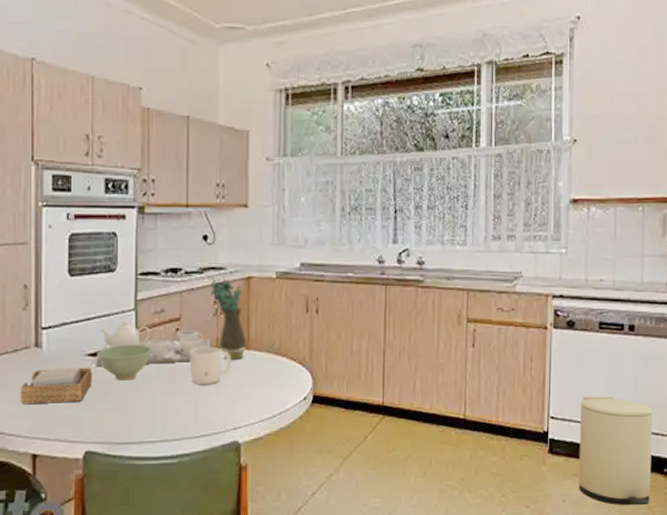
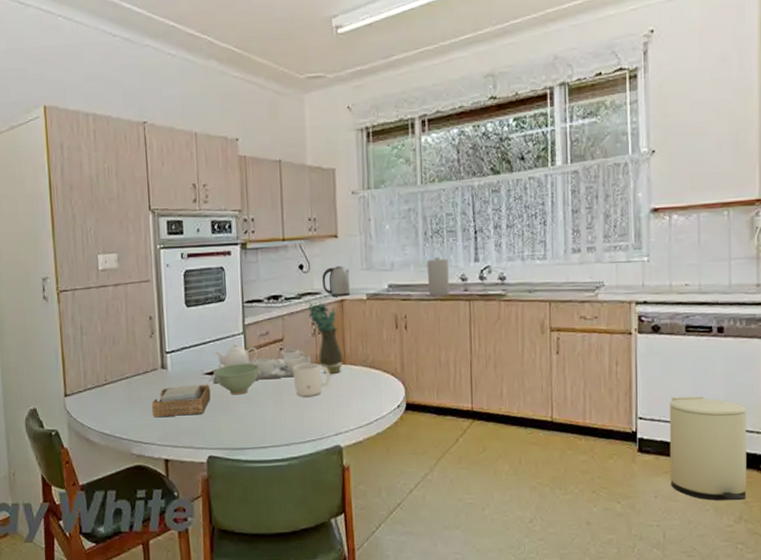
kettle: none [228,239,259,274] -> present [322,265,351,298]
paper towel holder: none [342,236,366,279] -> present [427,257,450,297]

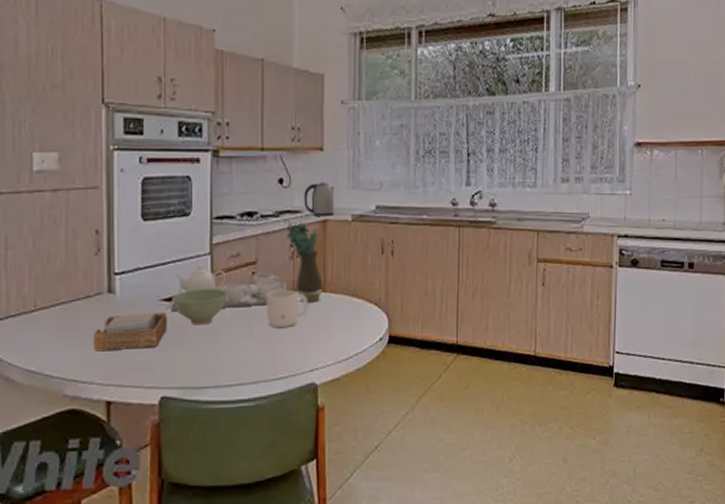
paper towel holder: present [427,257,450,297] -> none [417,179,440,221]
pedal bin: present [669,396,747,500] -> none [641,330,710,434]

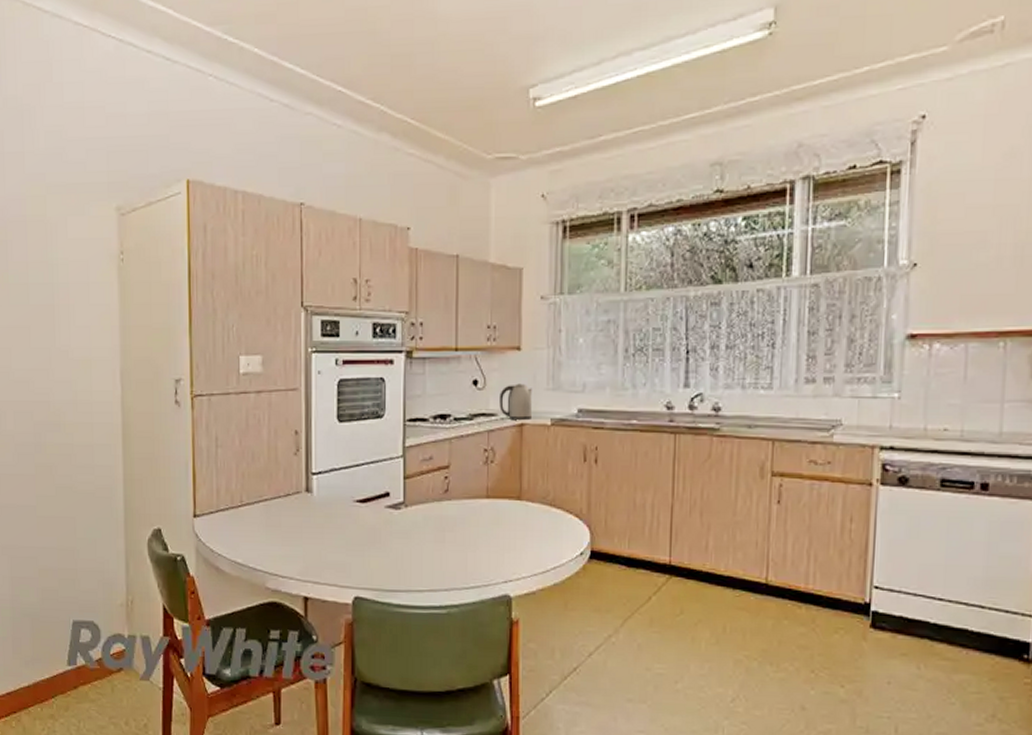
napkin holder: present [93,312,167,352] -> none [292,513,361,549]
tea set: present [167,265,288,312] -> none [361,467,481,514]
bowl: present [171,288,228,325] -> none [365,491,420,528]
mug: present [266,289,308,327] -> none [458,495,502,535]
vase: present [286,220,323,302] -> none [480,423,519,510]

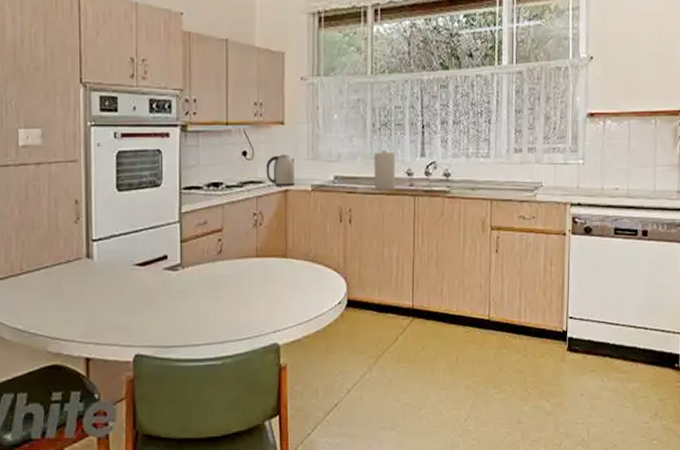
paper towel holder: none [625,379,652,426] -> present [374,150,396,190]

